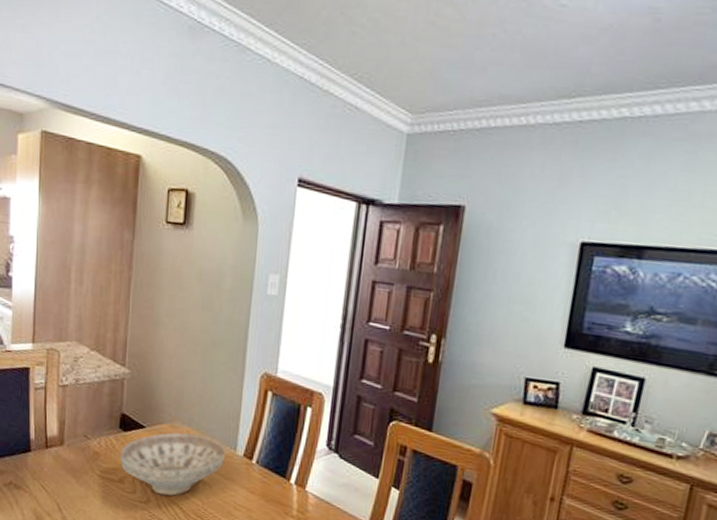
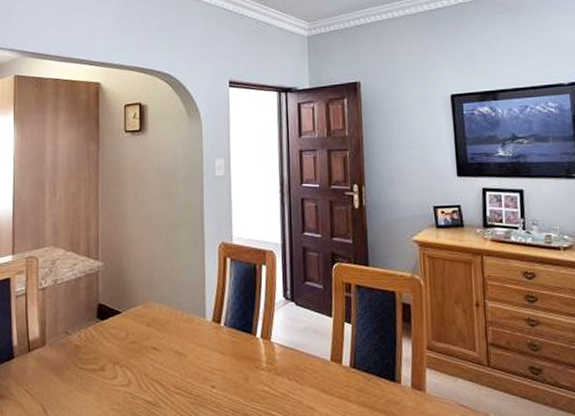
decorative bowl: present [120,432,226,496] -> none [100,310,197,375]

